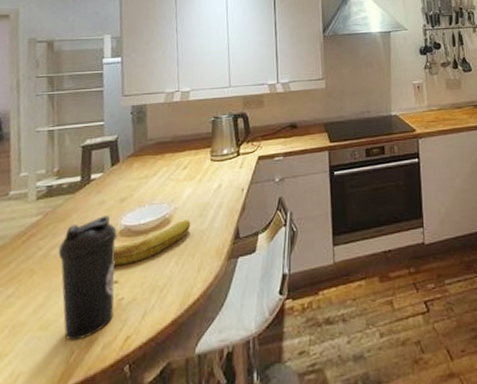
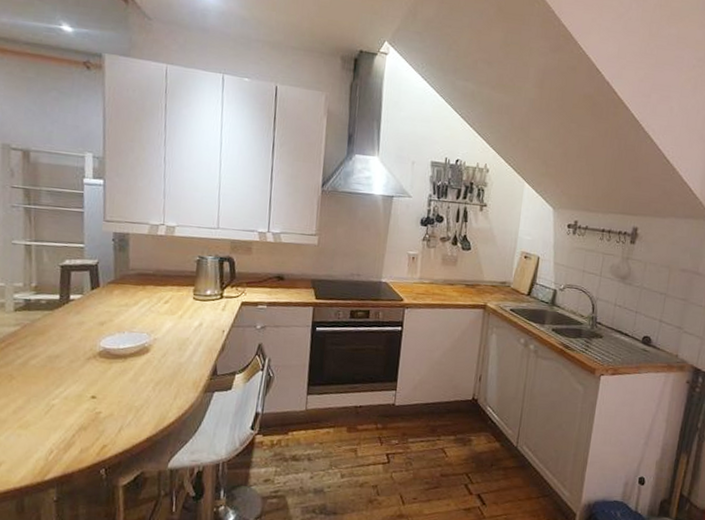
water bottle: present [58,216,117,341] -> none [37,336,96,443]
banana: present [113,220,191,266] -> none [91,351,170,384]

